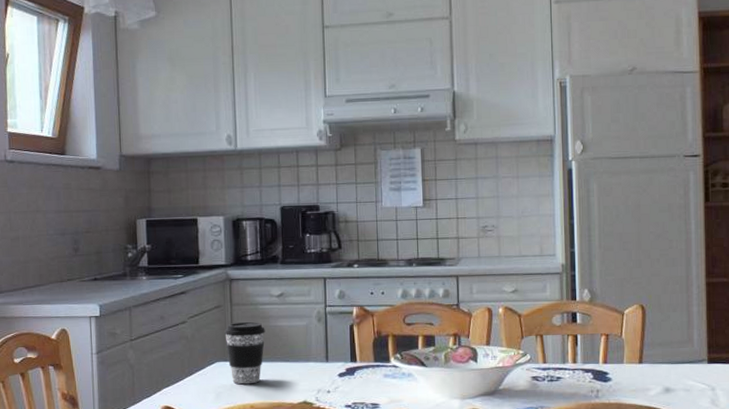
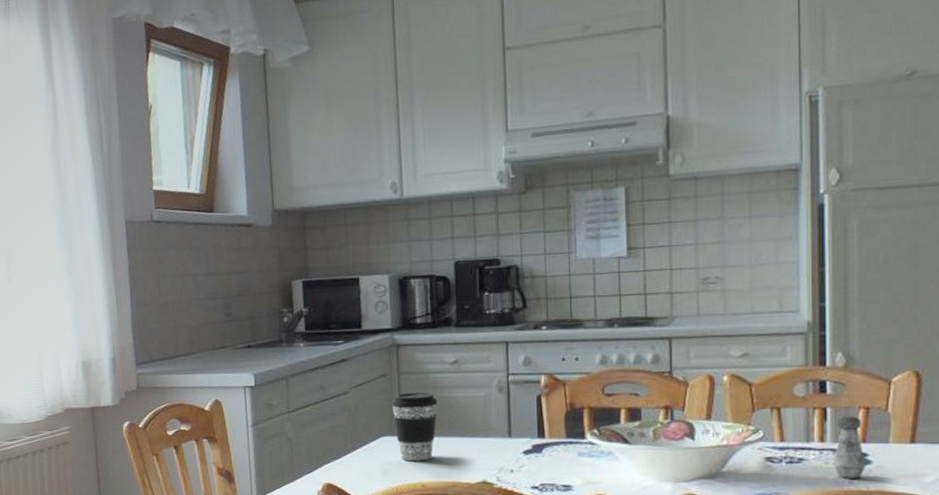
salt shaker: none [583,341,607,393] -> present [833,416,865,478]

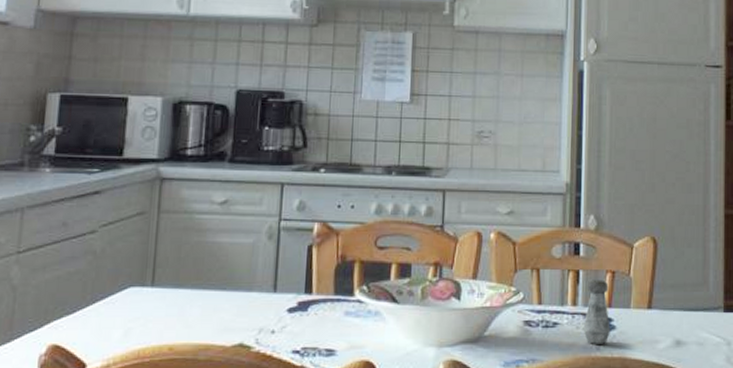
coffee cup: present [391,392,438,461] -> none [145,234,200,319]

